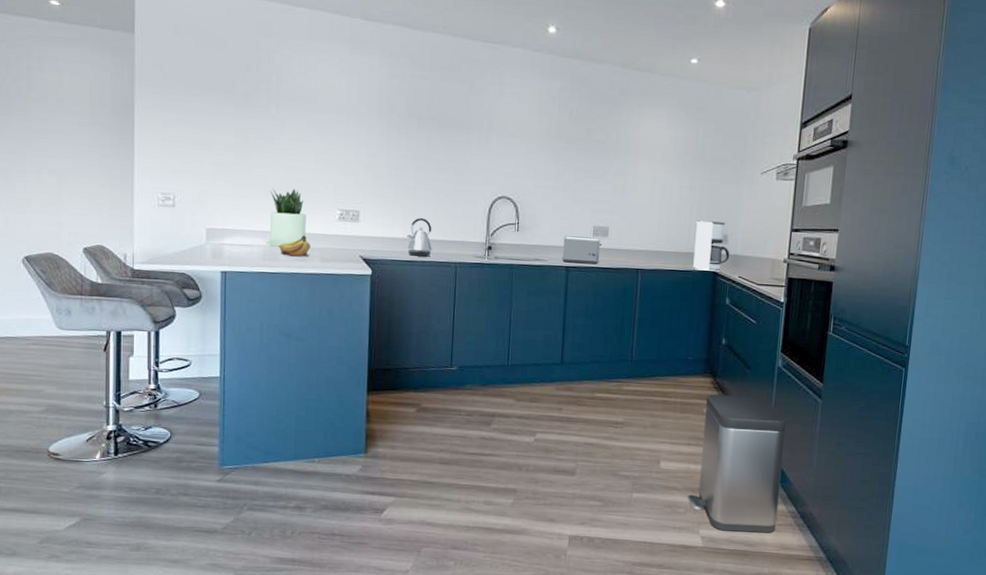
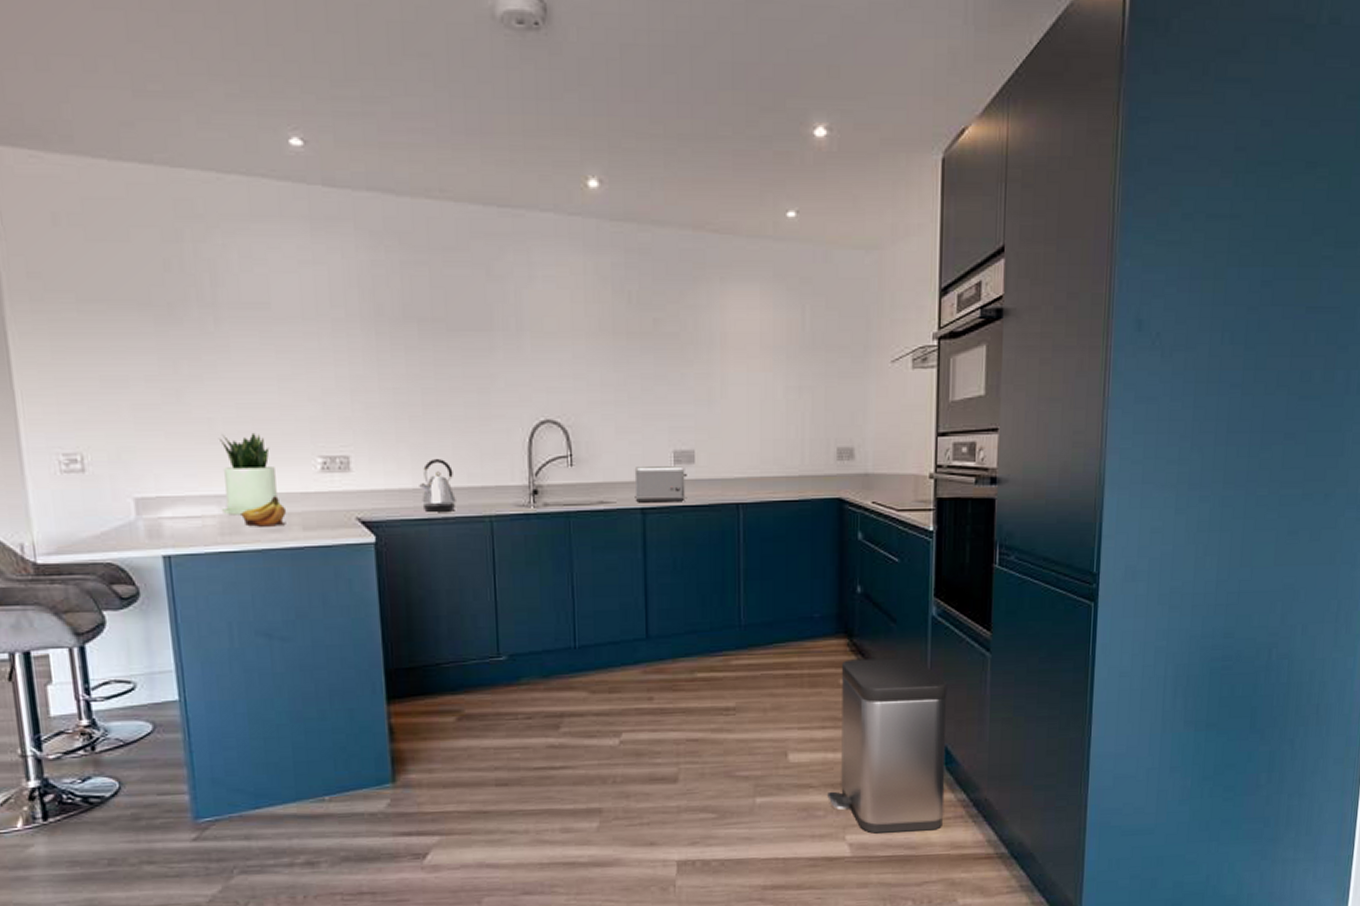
coffee maker: present [693,220,730,271] -> none [810,431,859,498]

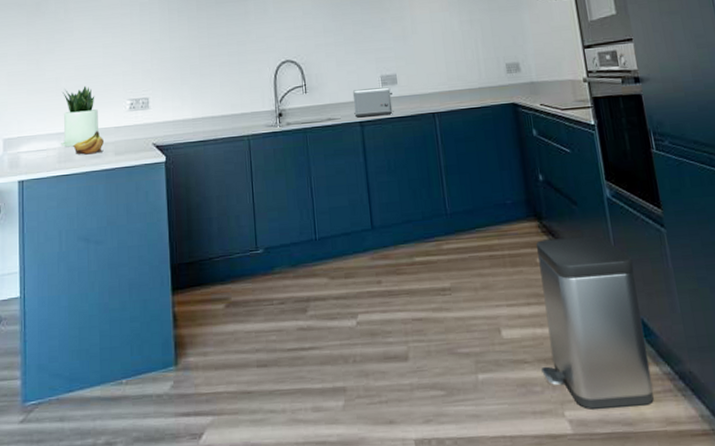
kettle: present [419,458,456,512] -> none [197,94,223,135]

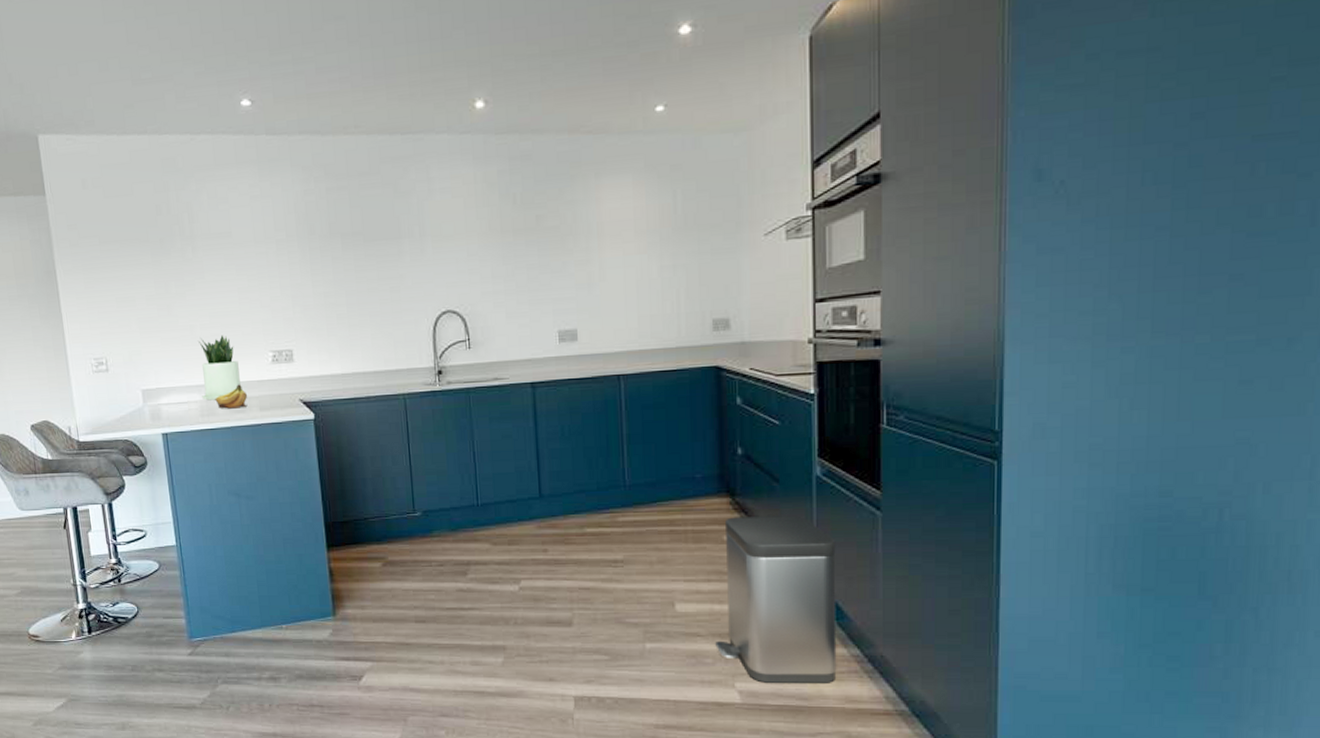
toaster: present [352,87,393,118] -> none [523,344,571,378]

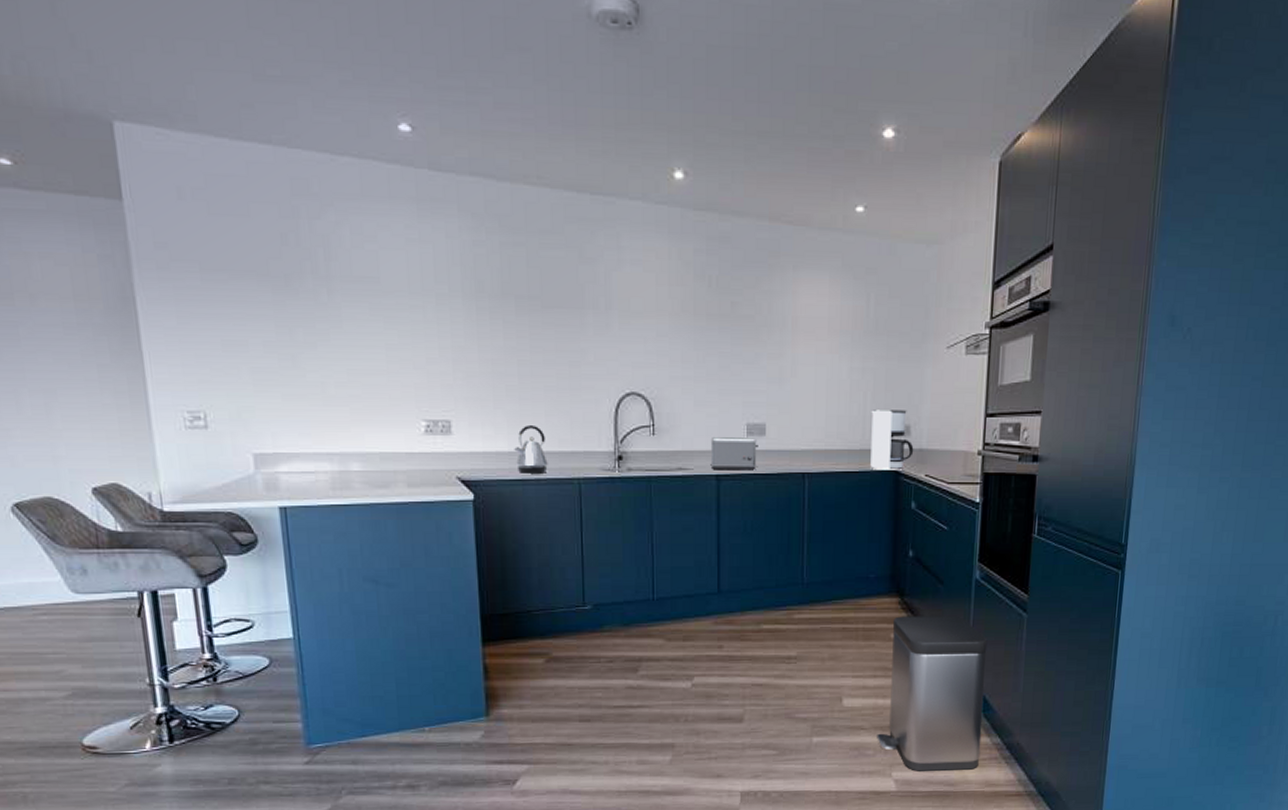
planter: present [199,334,241,401] -> none [332,396,384,472]
fruit: present [215,384,248,409] -> none [351,455,393,483]
kettle: none [346,347,376,392] -> present [514,424,548,473]
toaster: none [523,344,571,378] -> present [710,437,758,471]
coffee maker: none [685,303,735,367] -> present [870,410,914,470]

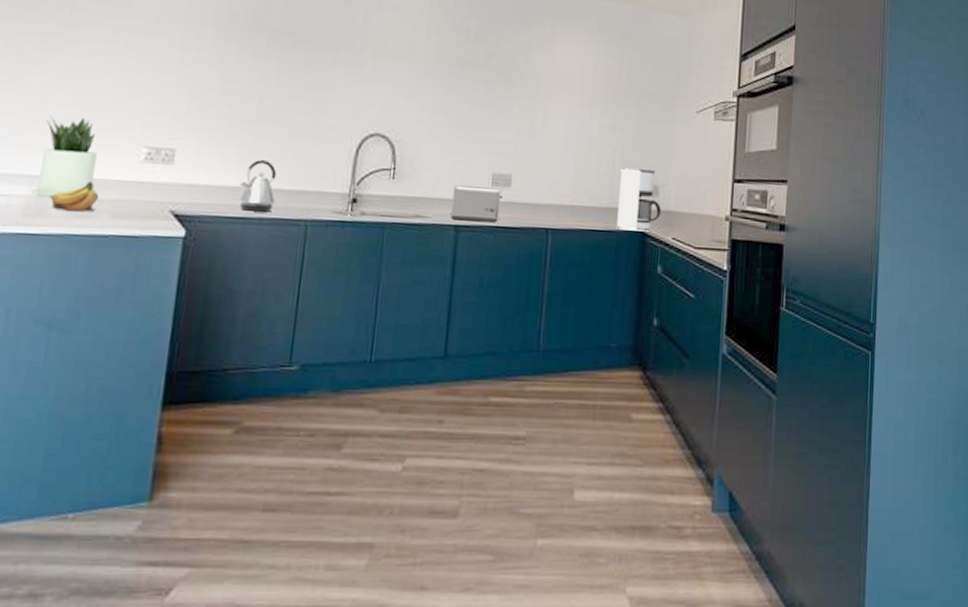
planter: none [332,396,384,472] -> present [30,116,97,198]
fruit: none [351,455,393,483] -> present [50,181,100,212]
pedal bin: present [877,616,988,771] -> none [610,393,735,587]

